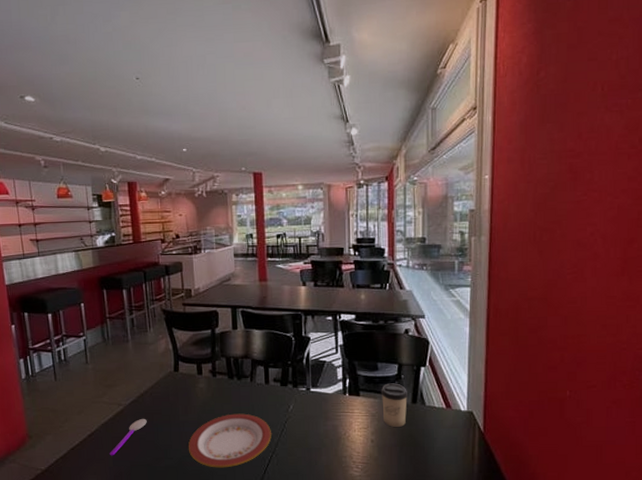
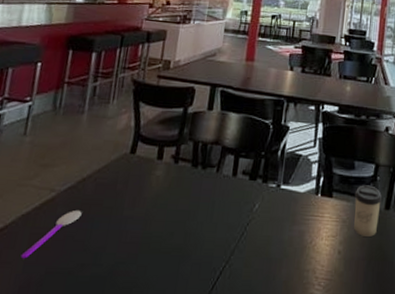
plate: present [188,413,271,468] -> none [125,210,230,280]

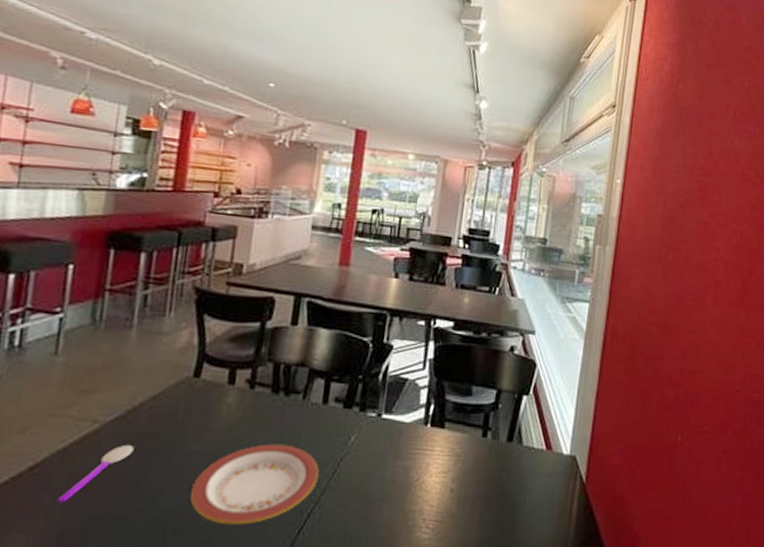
plate: none [125,210,230,280] -> present [190,444,319,525]
cup: present [354,185,382,237] -> none [469,413,504,472]

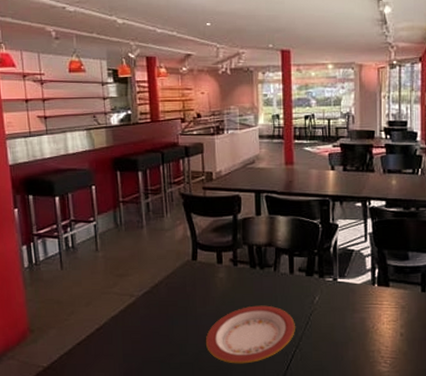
spoon: present [57,444,134,503] -> none [119,310,161,351]

